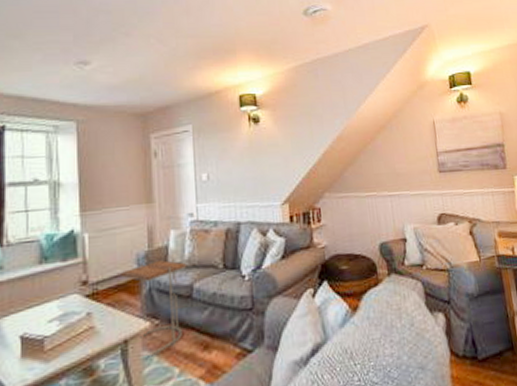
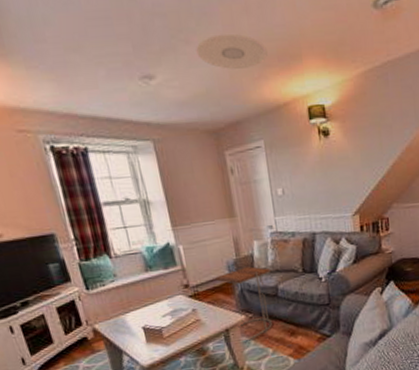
ceiling light: none [135,29,203,59] -> present [196,34,268,69]

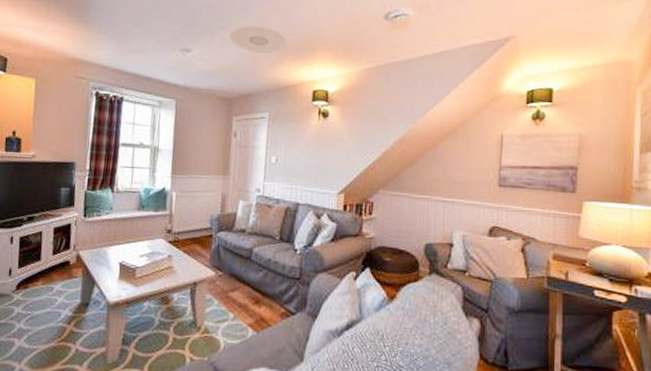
side table: present [215,265,272,341] -> none [197,223,250,300]

